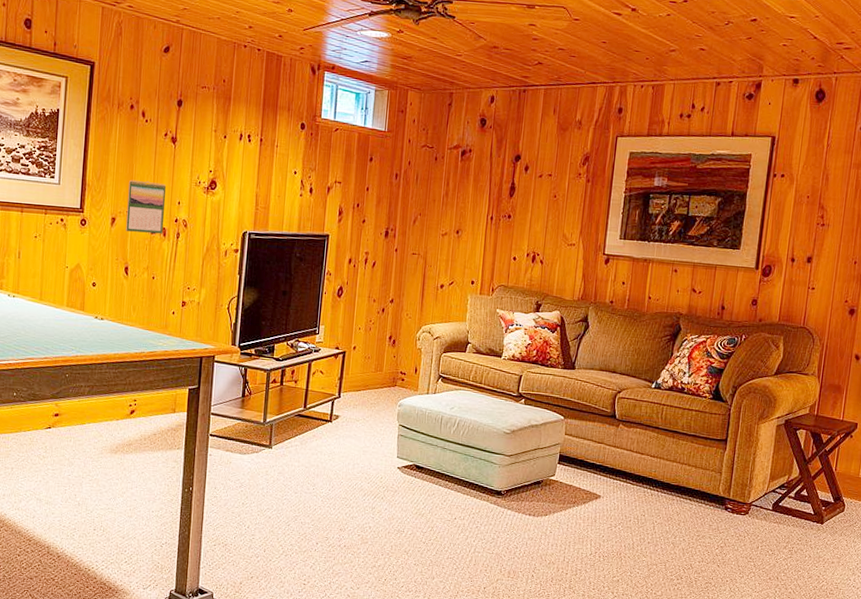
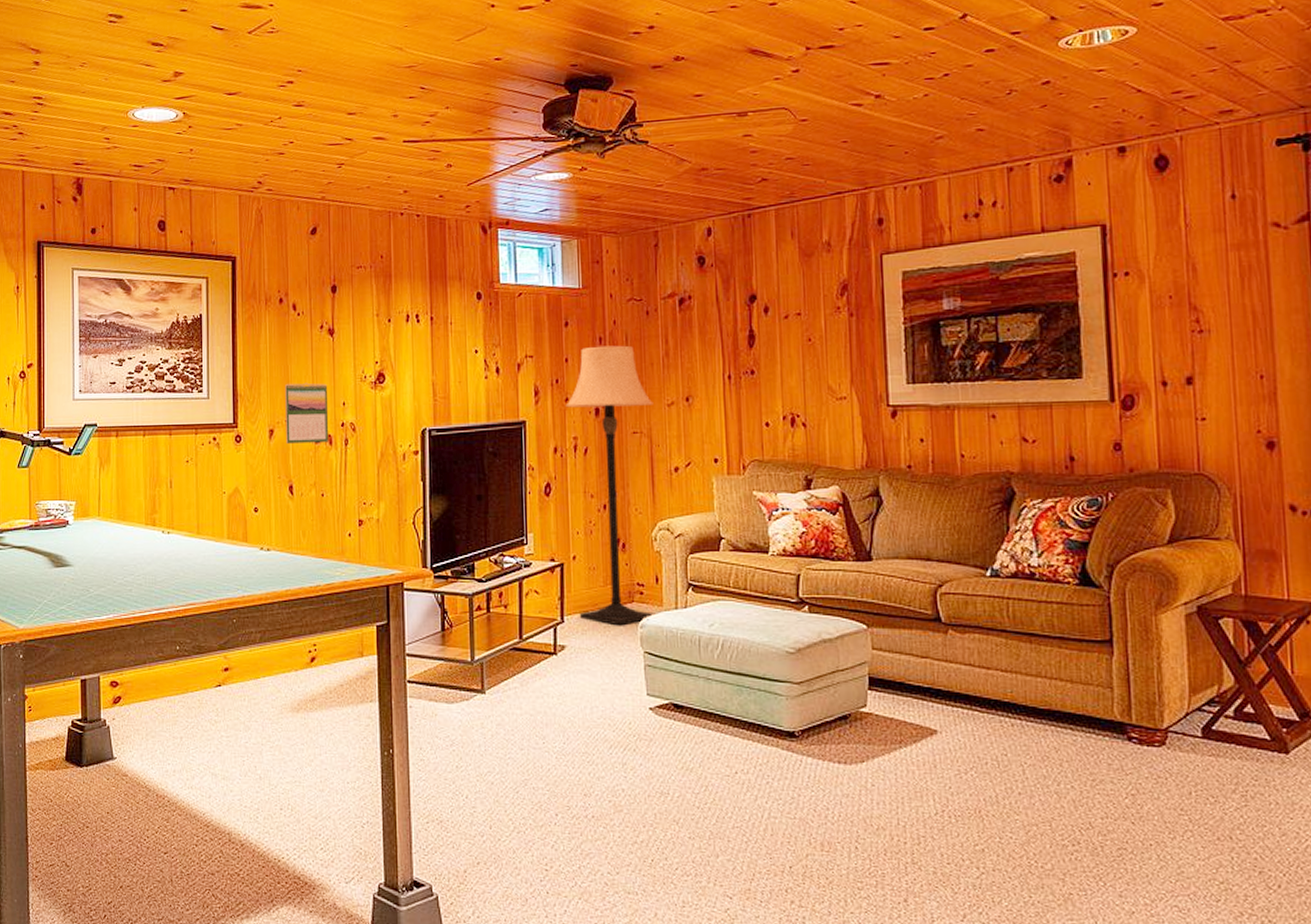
lamp: none [352,180,431,404] -> present [565,345,654,626]

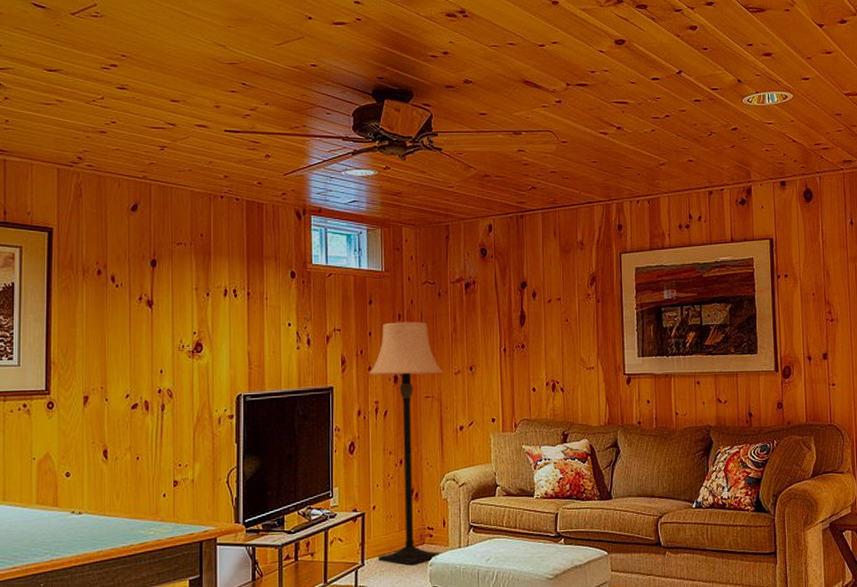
calendar: present [285,382,329,443] -> none [102,351,146,409]

